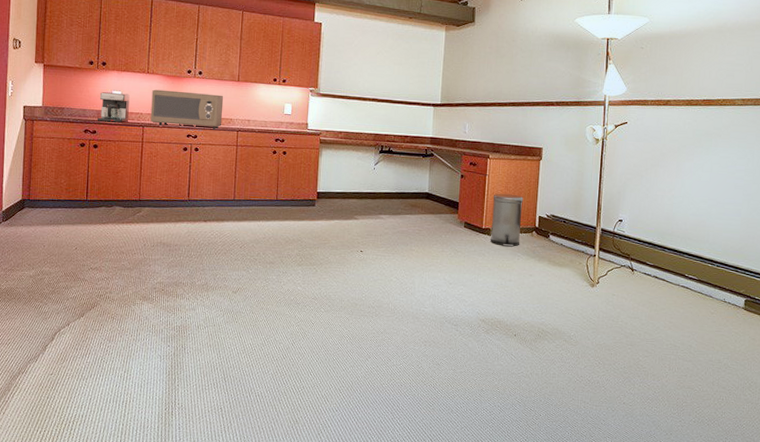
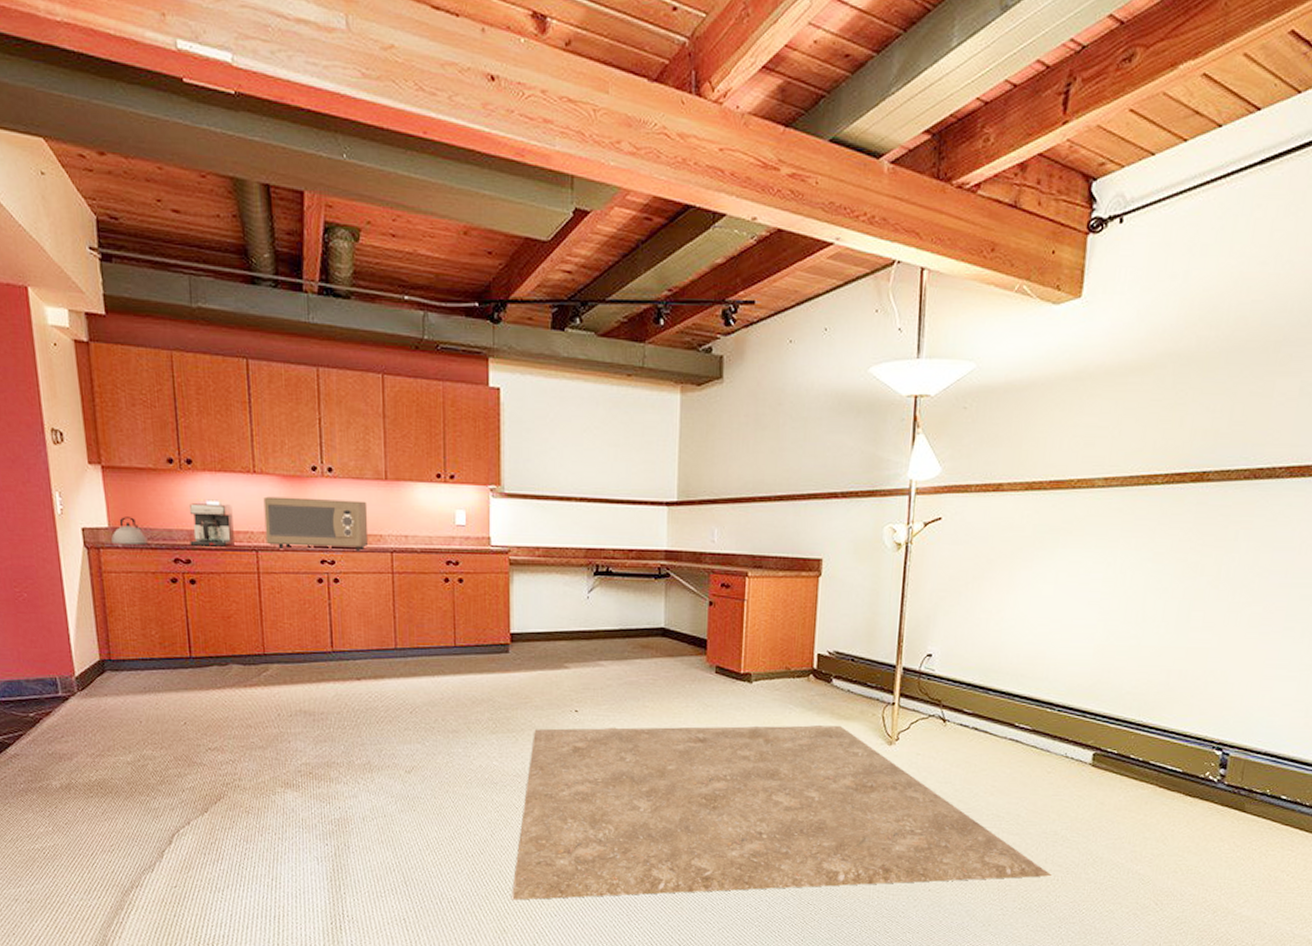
kettle: none [43,99,68,119] -> present [111,517,148,545]
area rug: none [303,263,718,397] -> present [511,725,1052,900]
pedal bin: present [491,193,523,247] -> none [752,624,796,697]

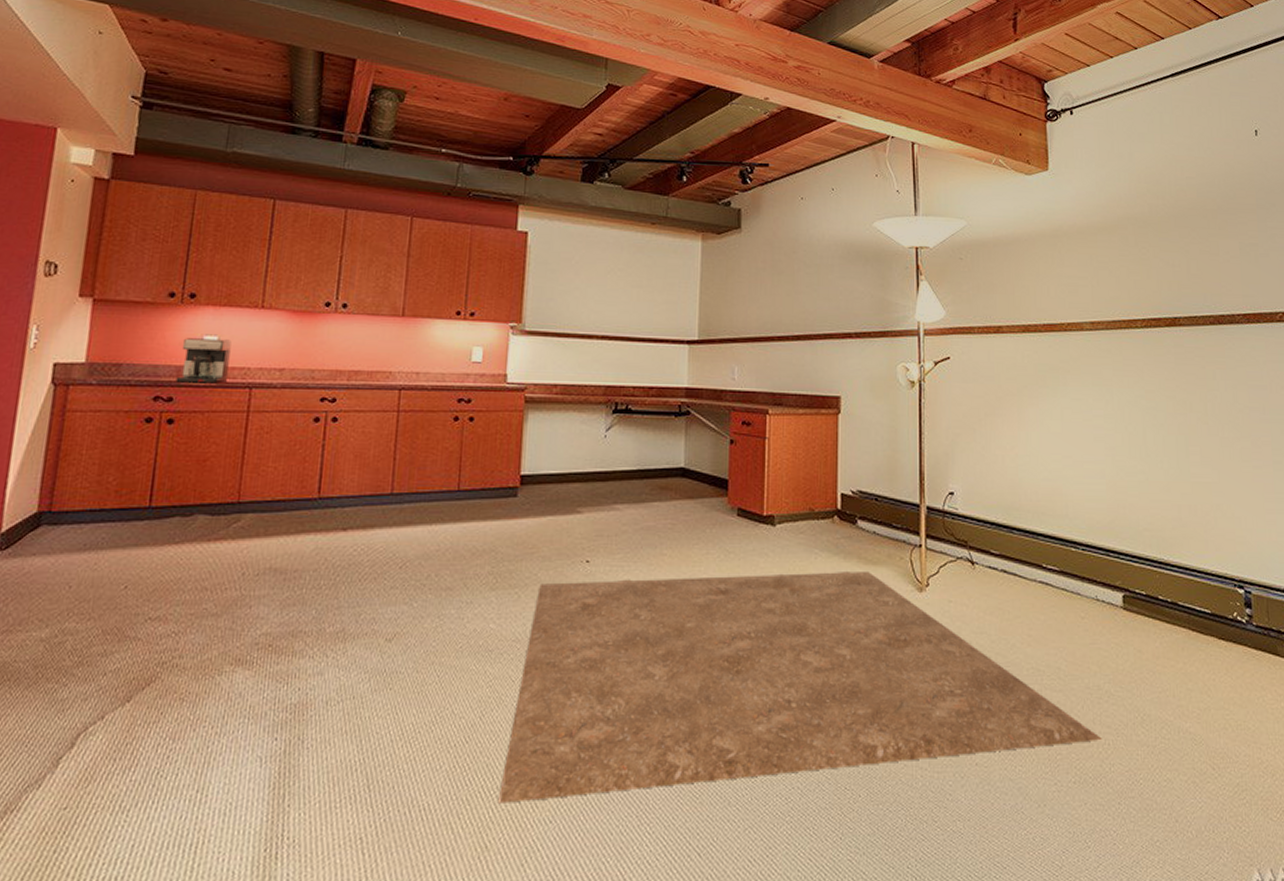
kettle: present [111,517,148,545] -> none [85,351,128,381]
microwave: present [263,496,369,552] -> none [262,332,380,390]

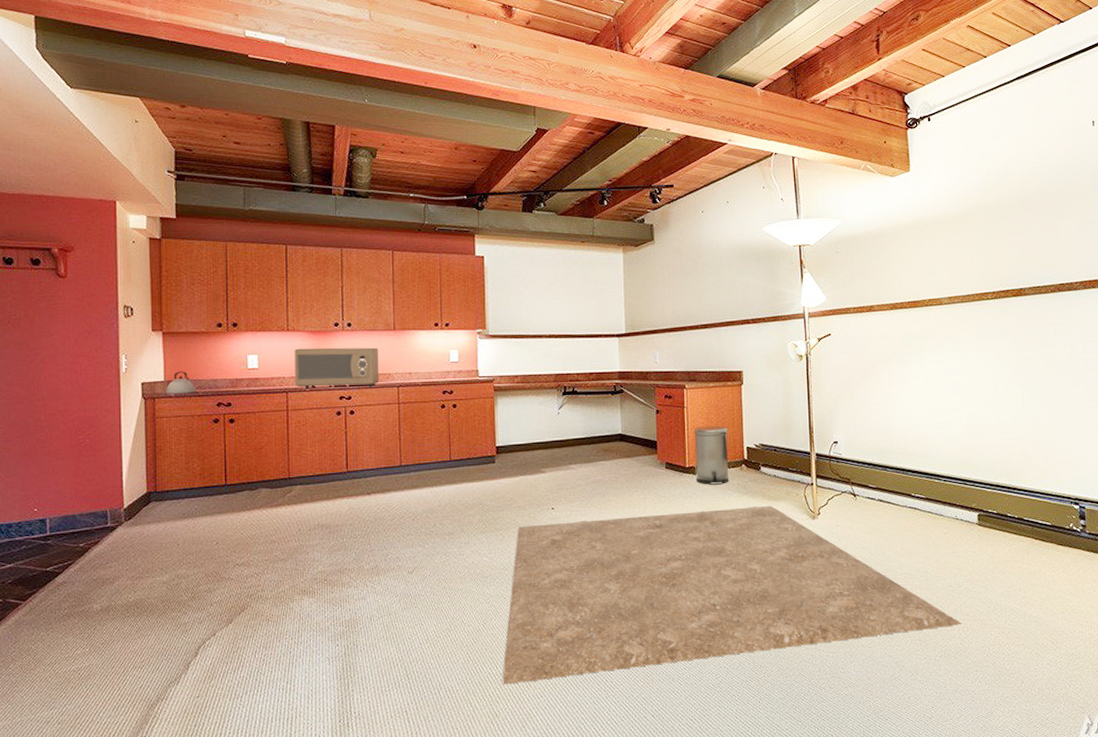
kettle: none [85,351,128,381] -> present [166,371,196,394]
coffee maker: present [175,338,232,385] -> none [231,357,269,393]
microwave: none [262,332,380,390] -> present [294,347,380,389]
pedal bin: none [776,463,818,540] -> present [694,425,728,485]

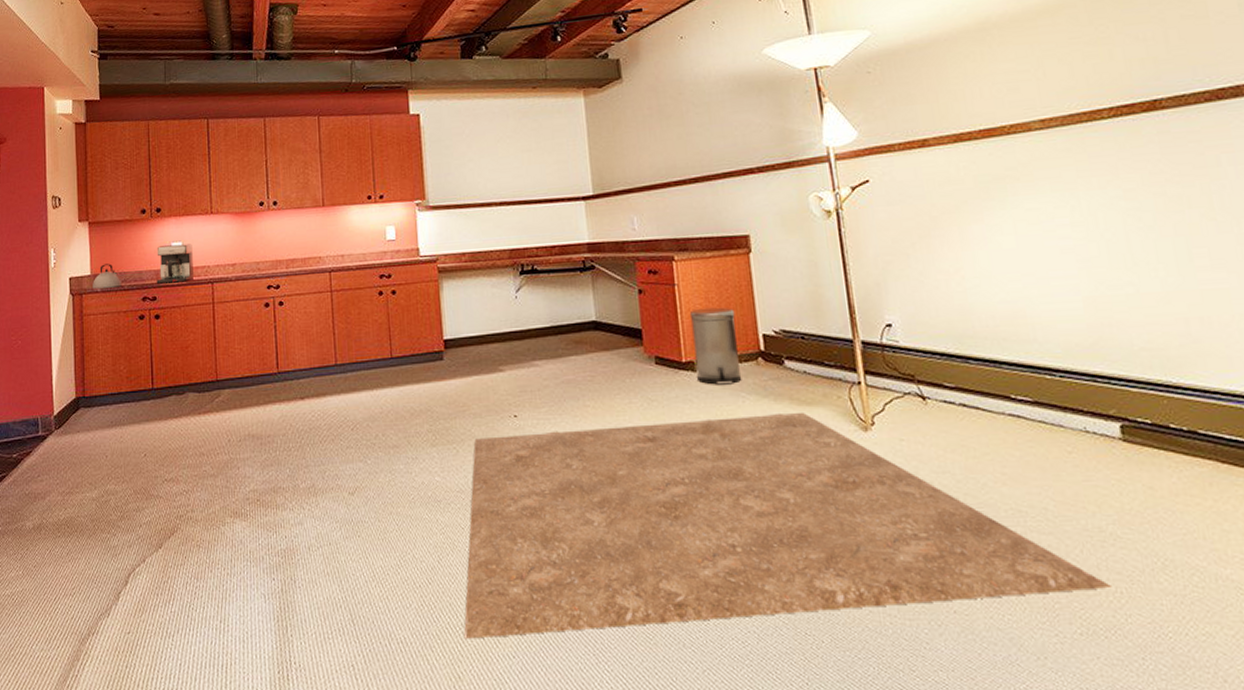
coffee maker: none [231,357,269,393] -> present [156,244,194,285]
microwave: present [294,347,380,389] -> none [219,227,310,279]

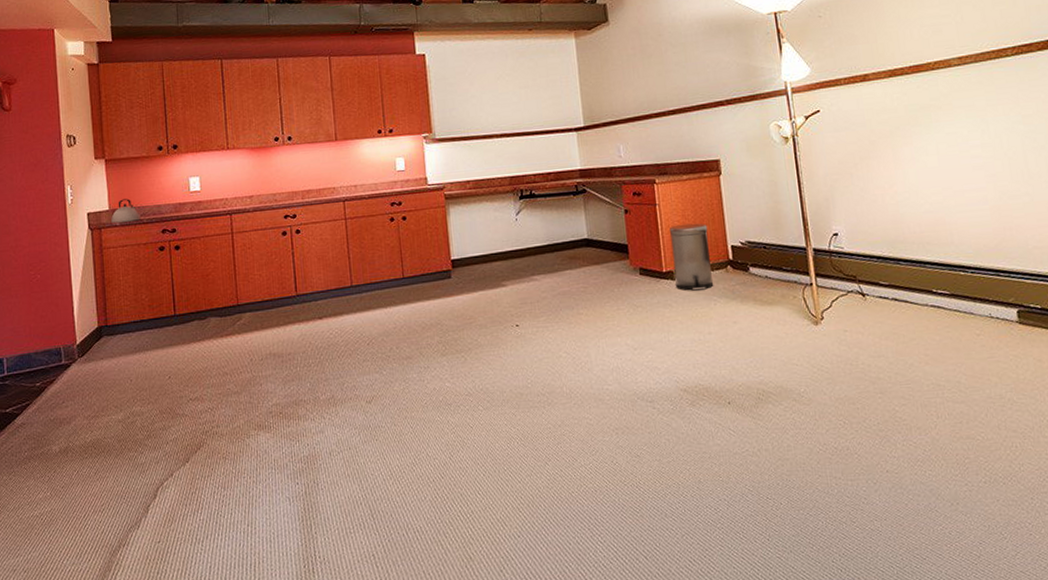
coffee maker: present [156,244,194,285] -> none [174,178,212,218]
area rug: present [463,413,1112,639] -> none [474,312,1009,524]

